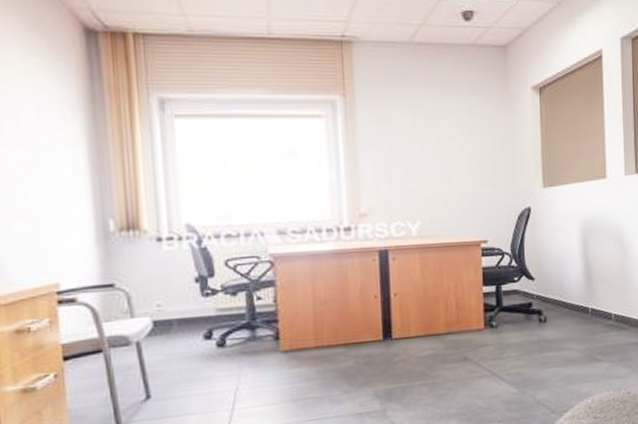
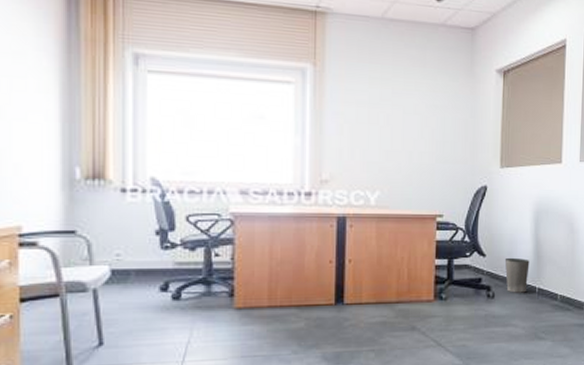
waste basket: none [554,278,581,316] -> present [504,257,530,293]

